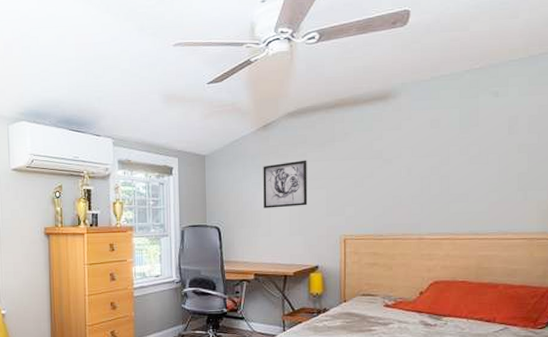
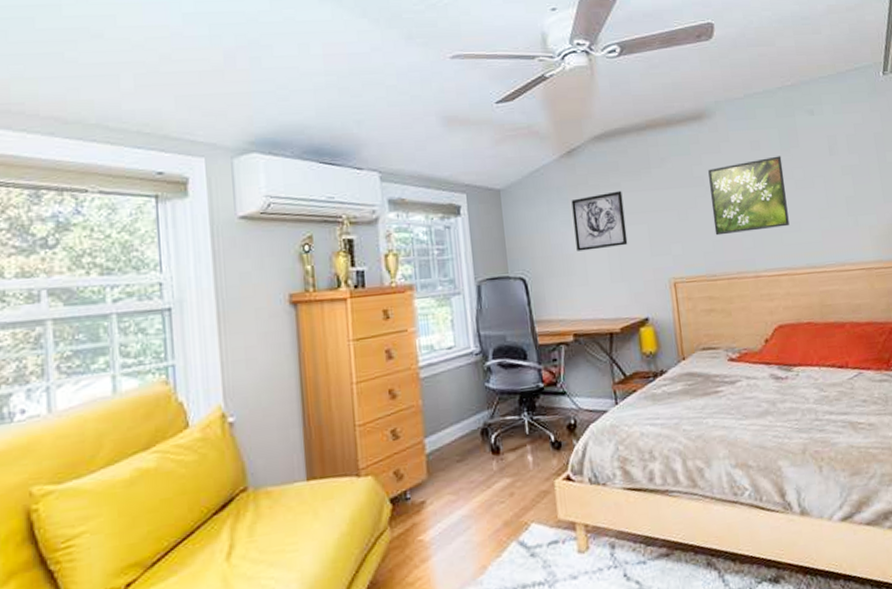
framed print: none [386,133,459,202] -> present [708,156,790,236]

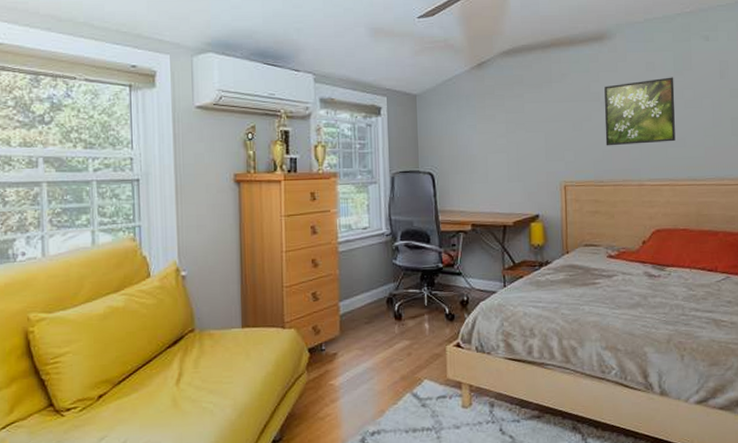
wall art: present [571,190,628,251] -> none [478,101,526,153]

